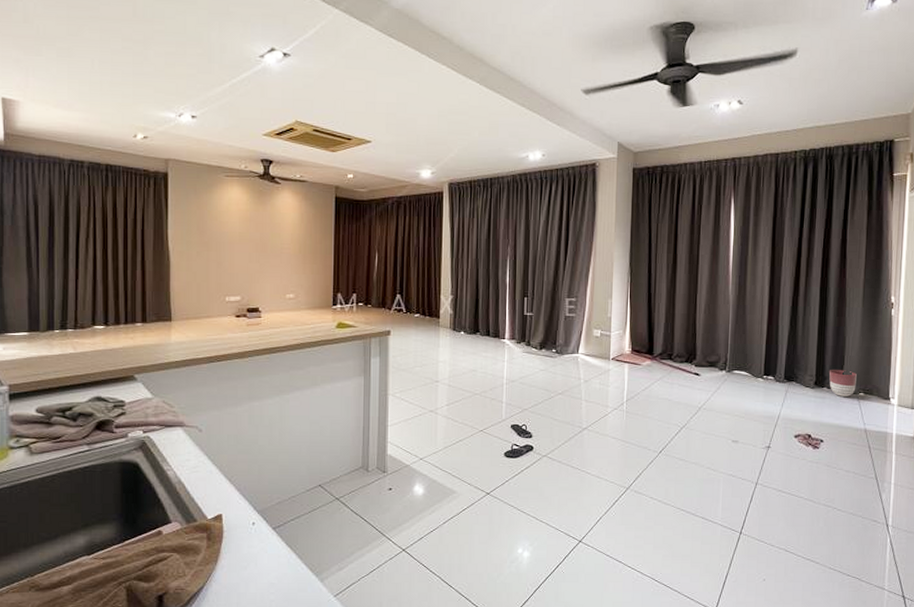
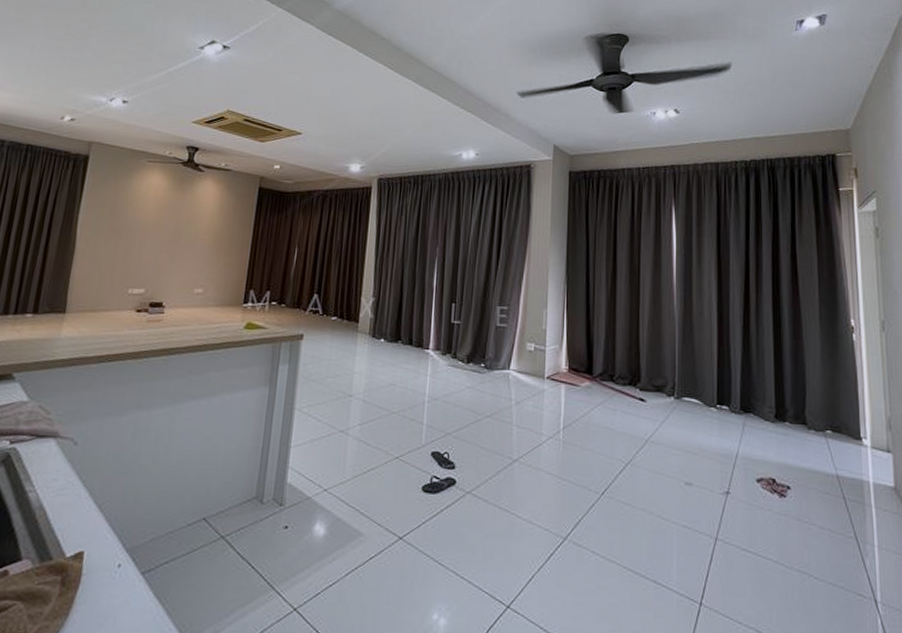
planter: present [828,369,857,396] -> none [789,400,822,434]

